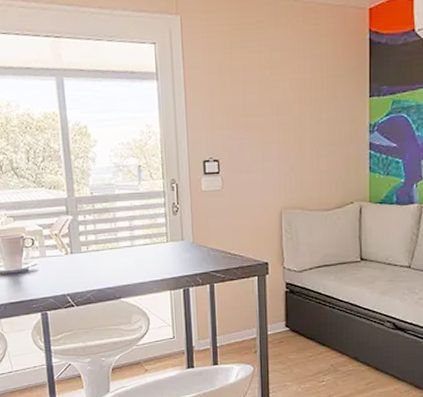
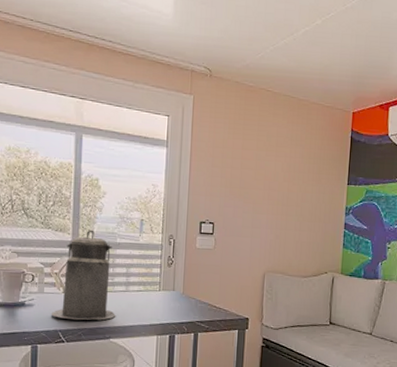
canister: none [57,183,123,282] -> present [52,229,115,321]

